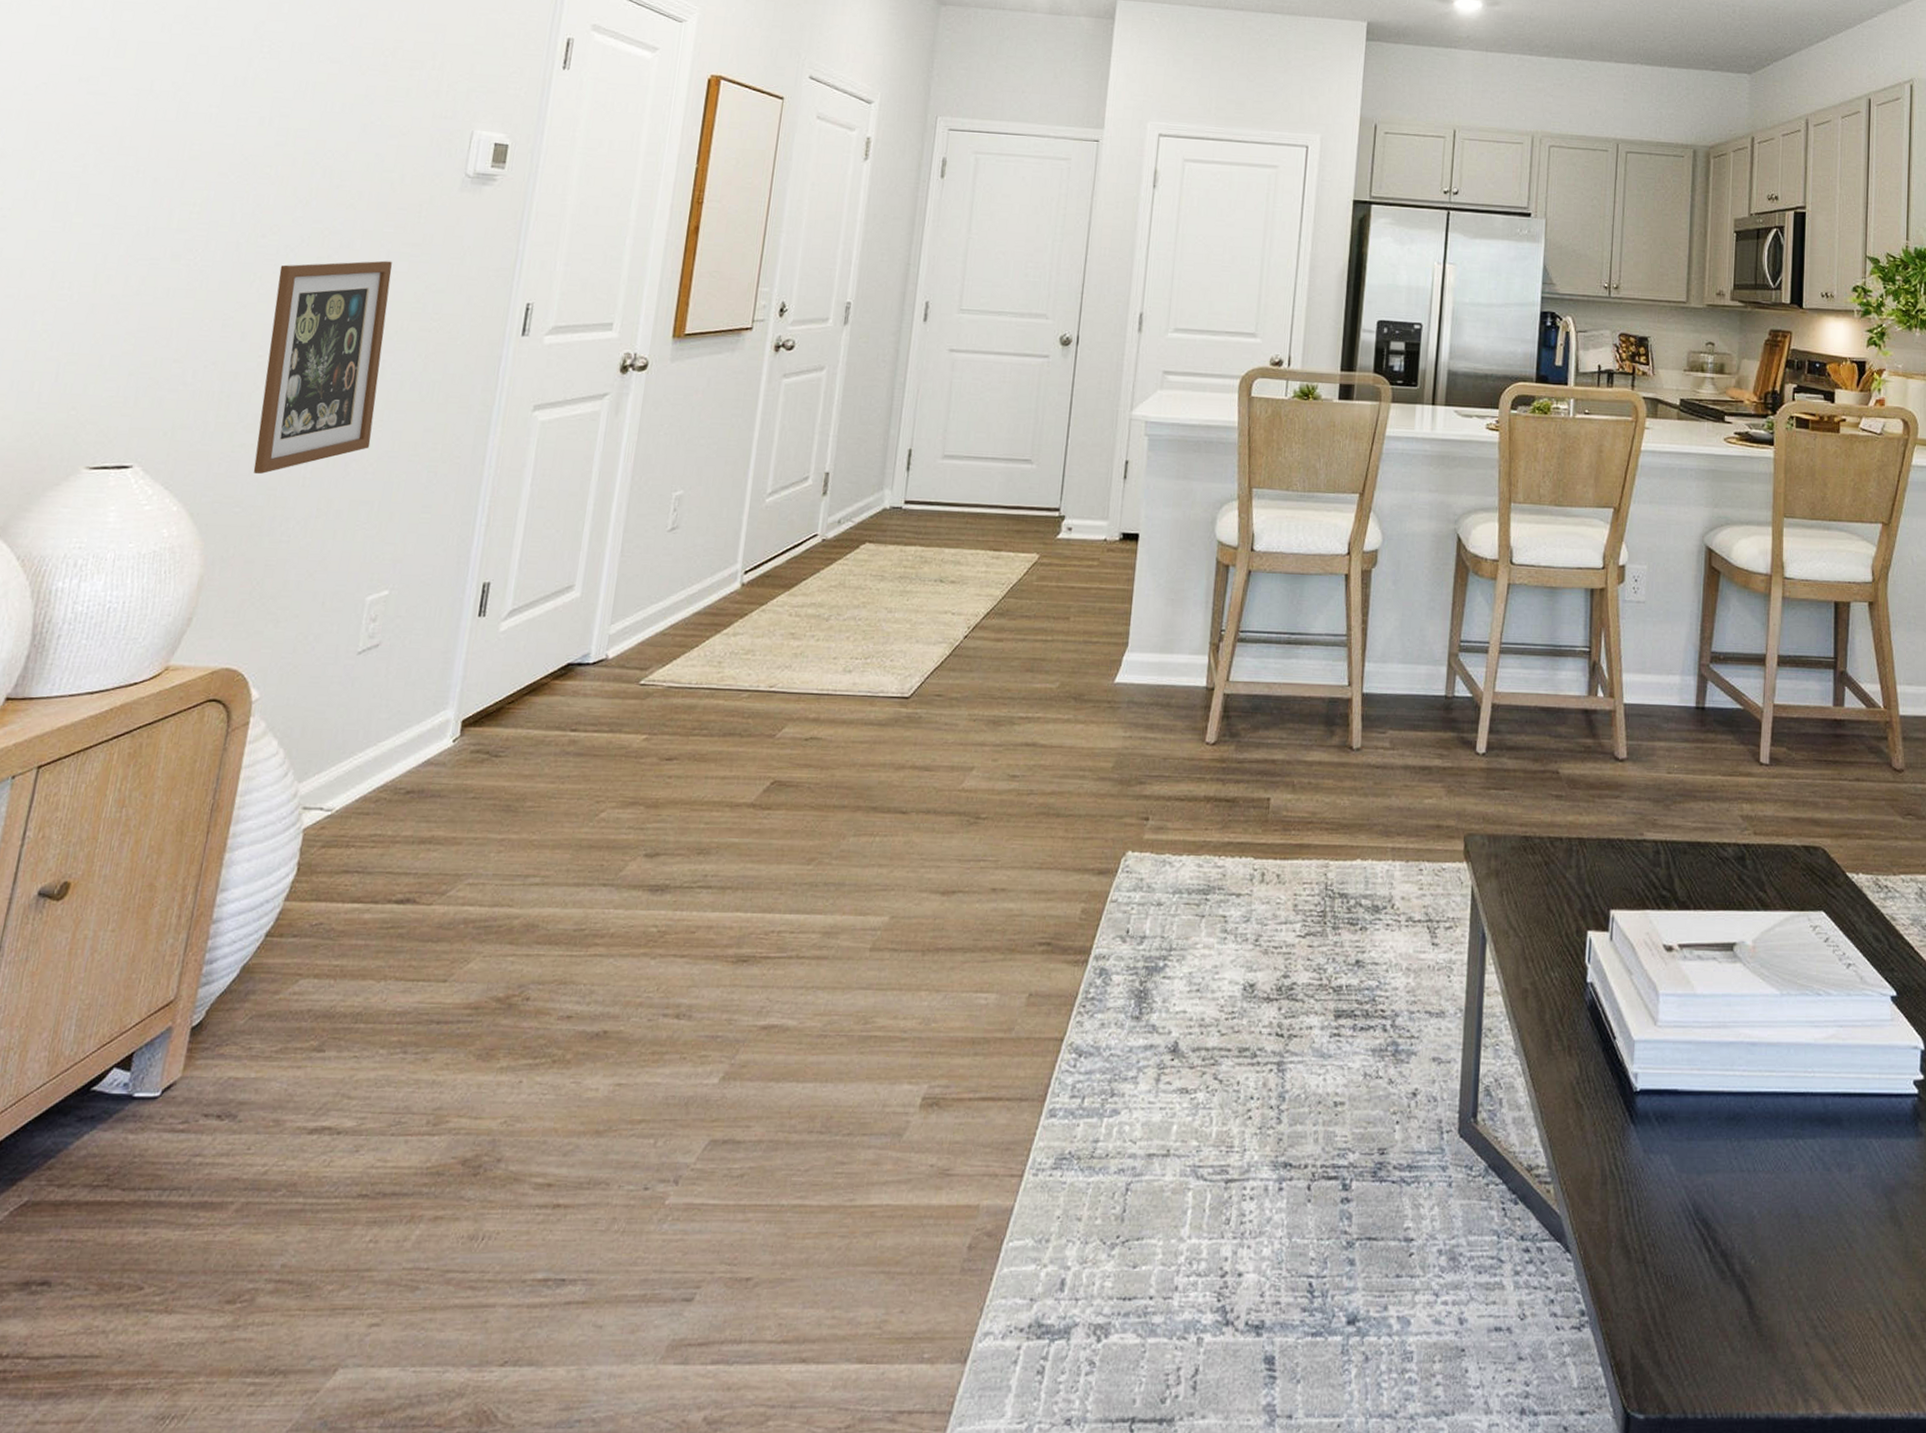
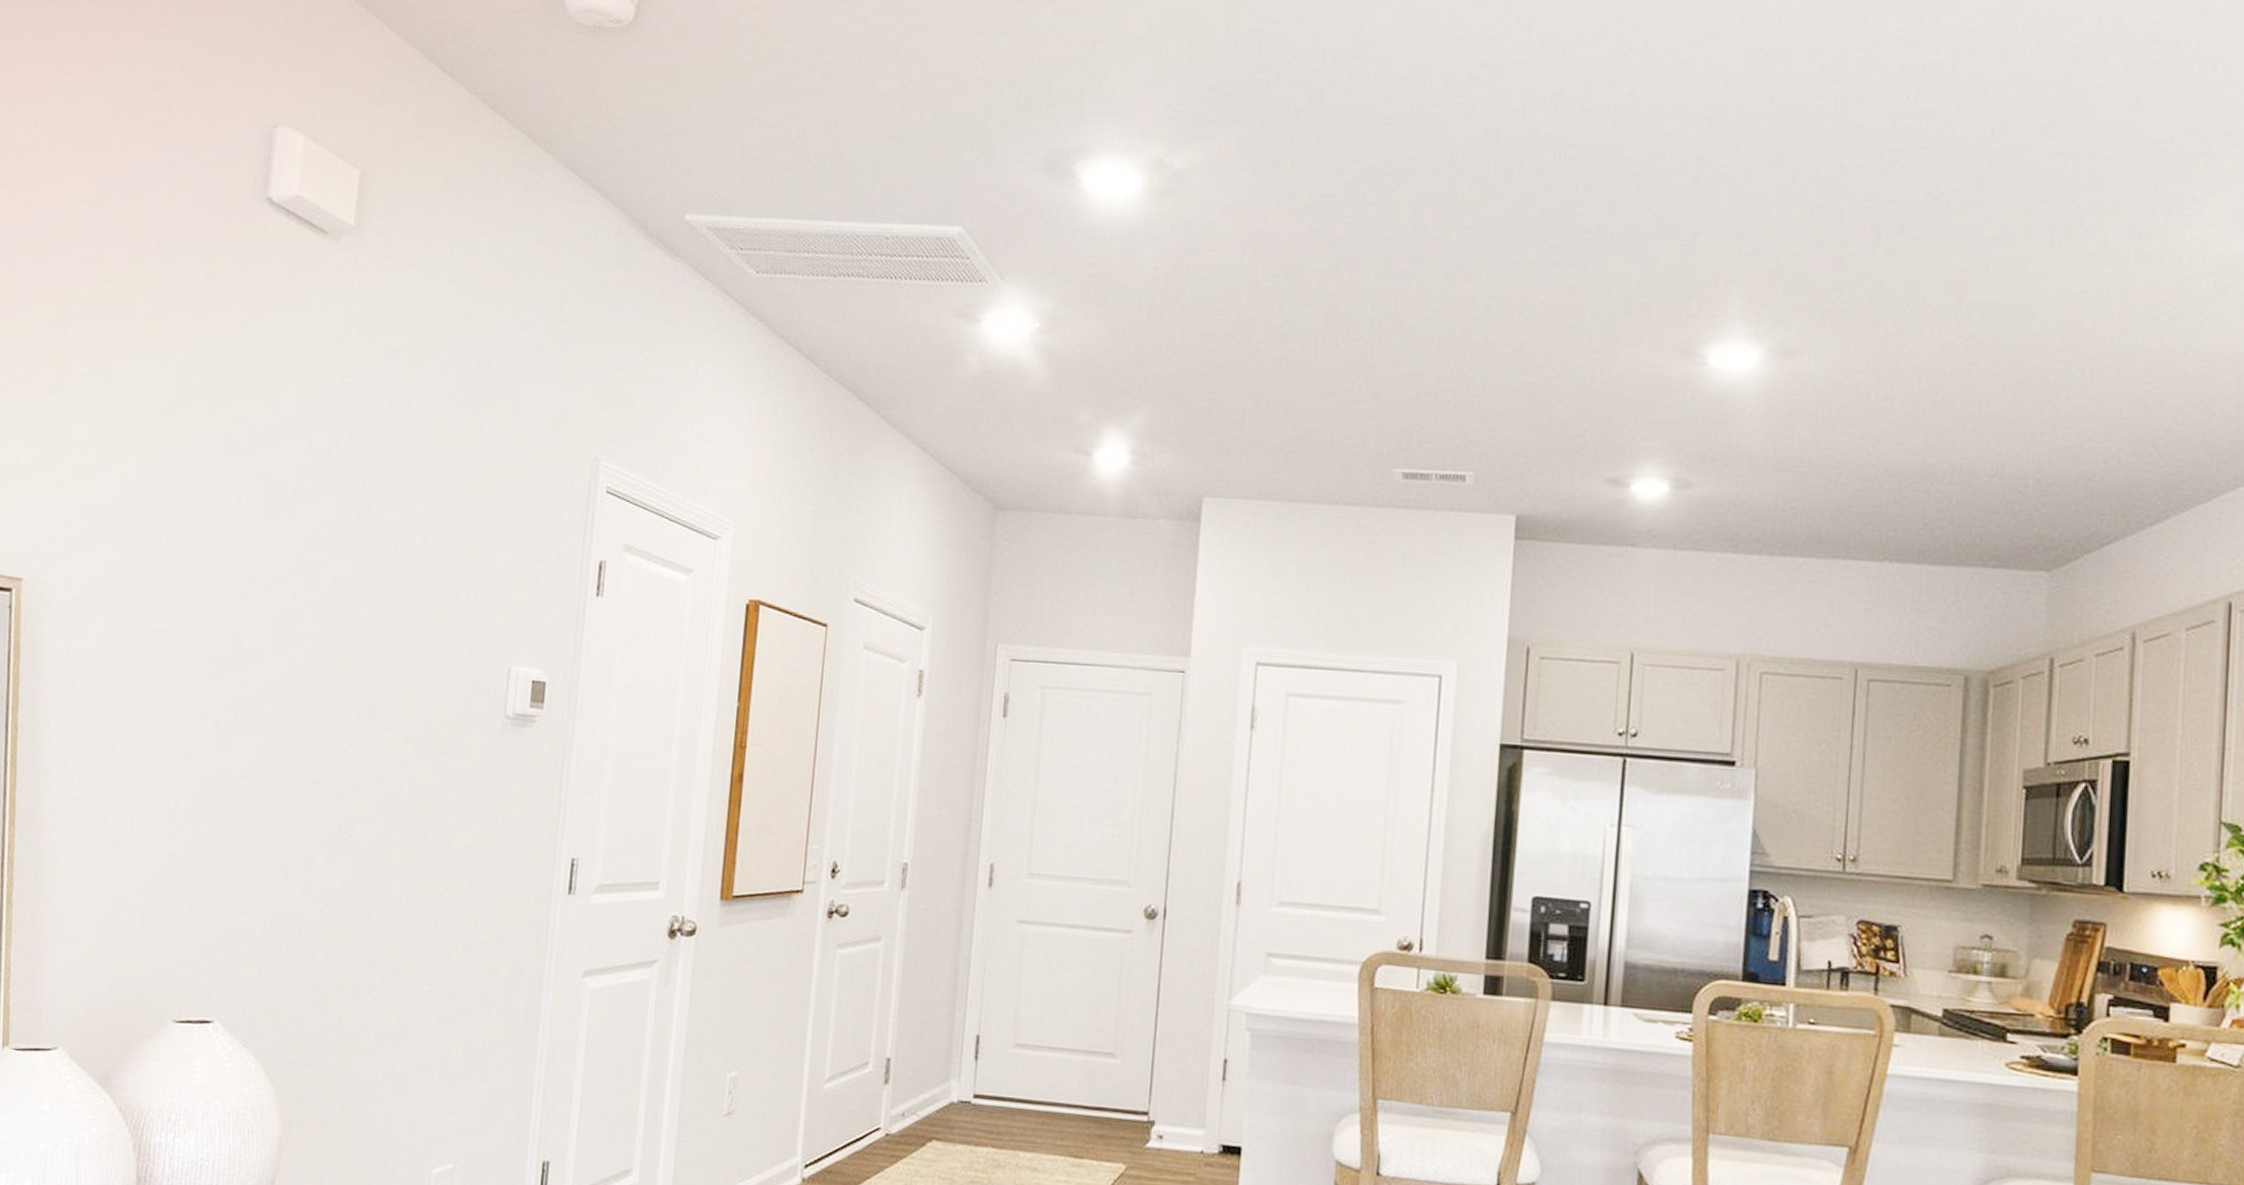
picture frame: present [253,260,392,474] -> none [321,809,440,1034]

